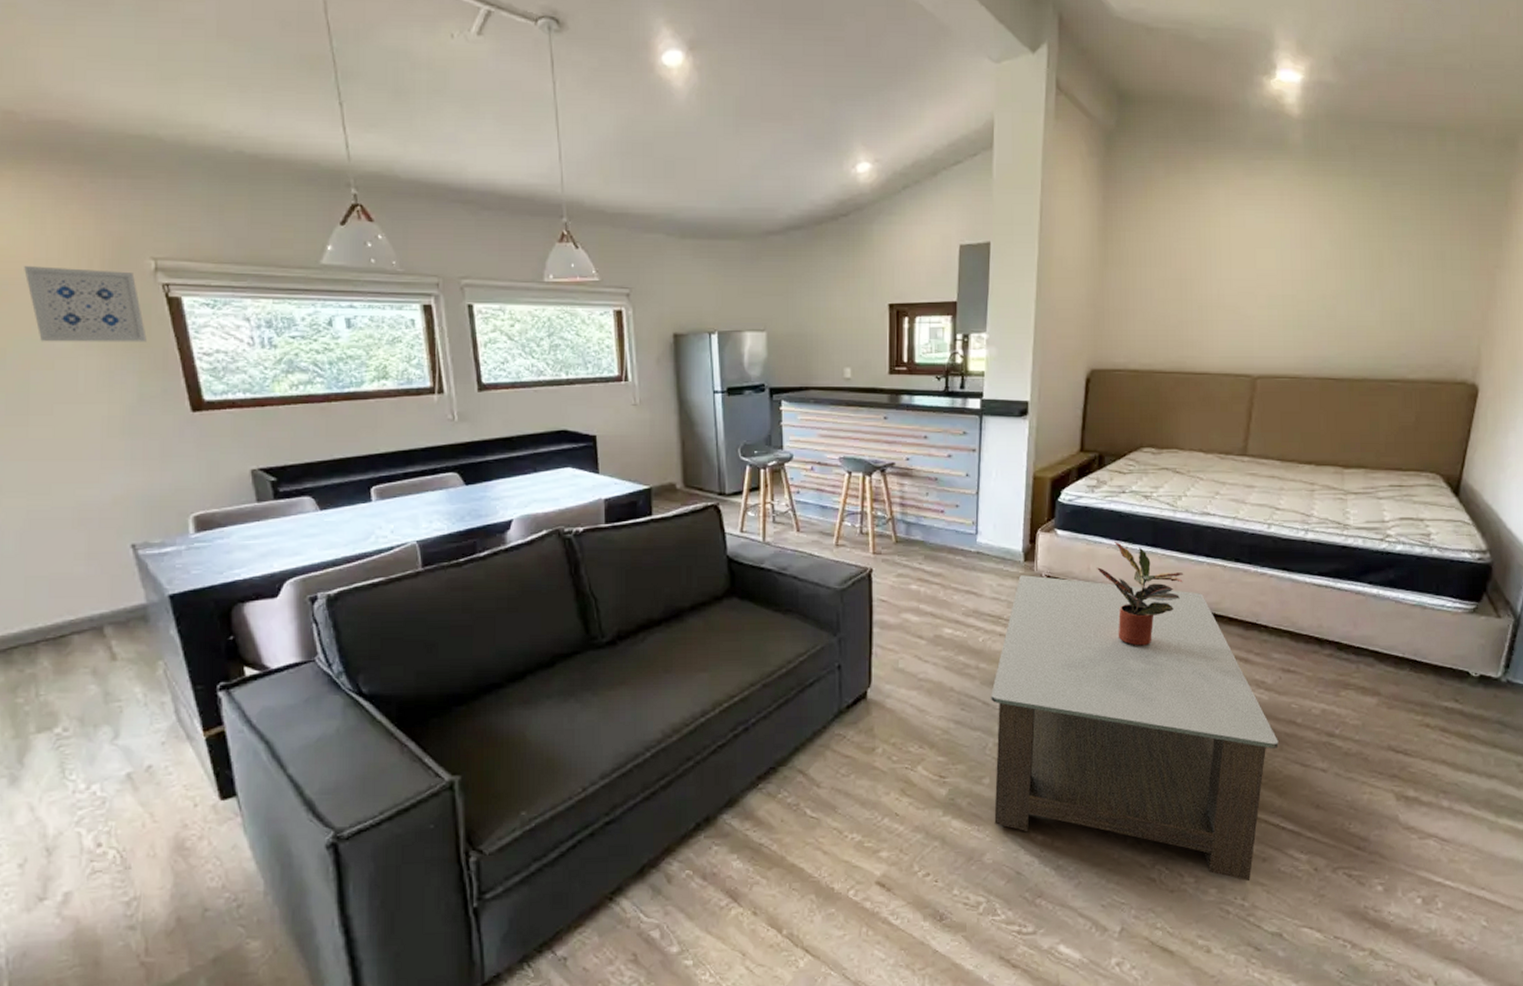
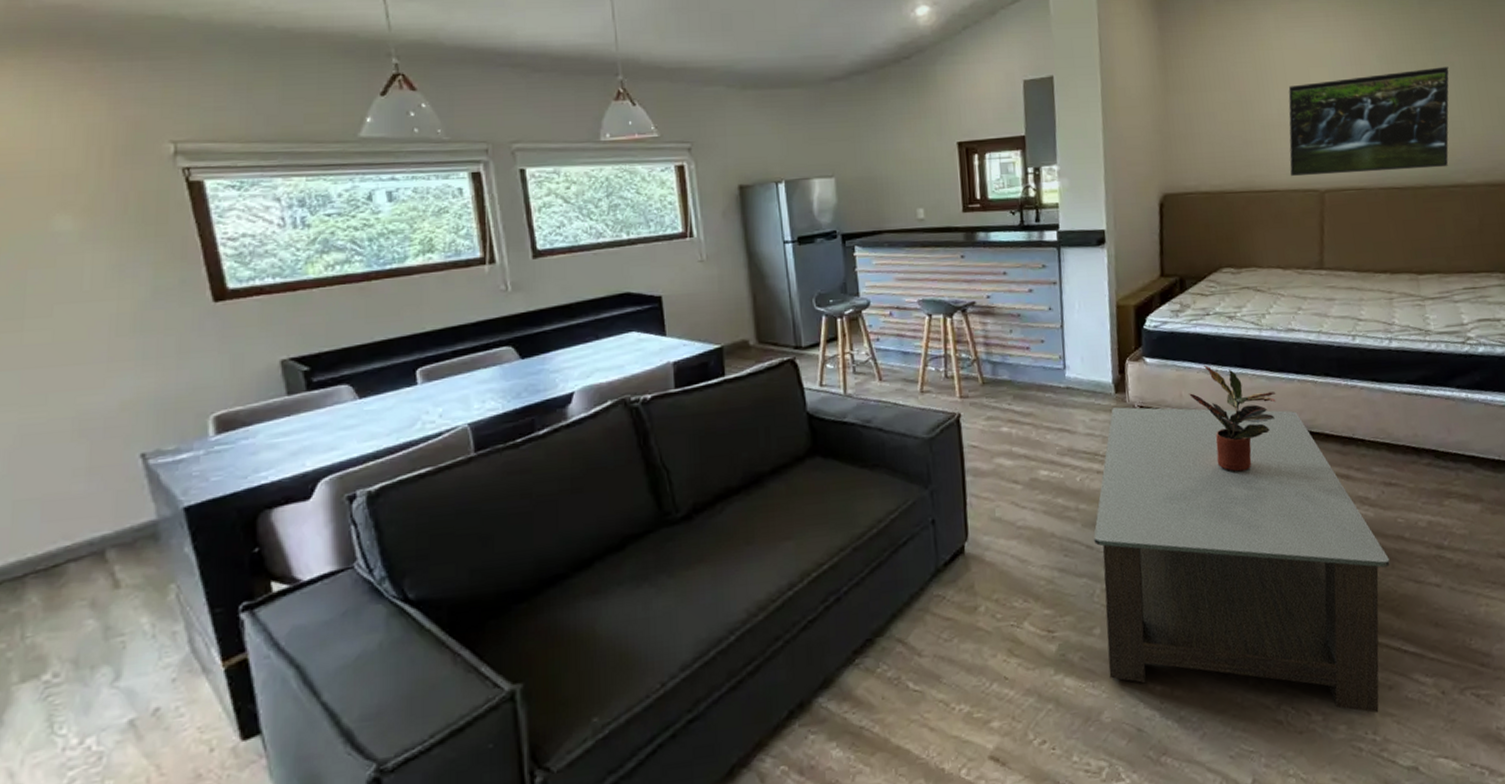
wall art: present [24,266,147,342] -> none [24,157,163,238]
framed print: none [1224,255,1405,361] -> present [1288,66,1449,177]

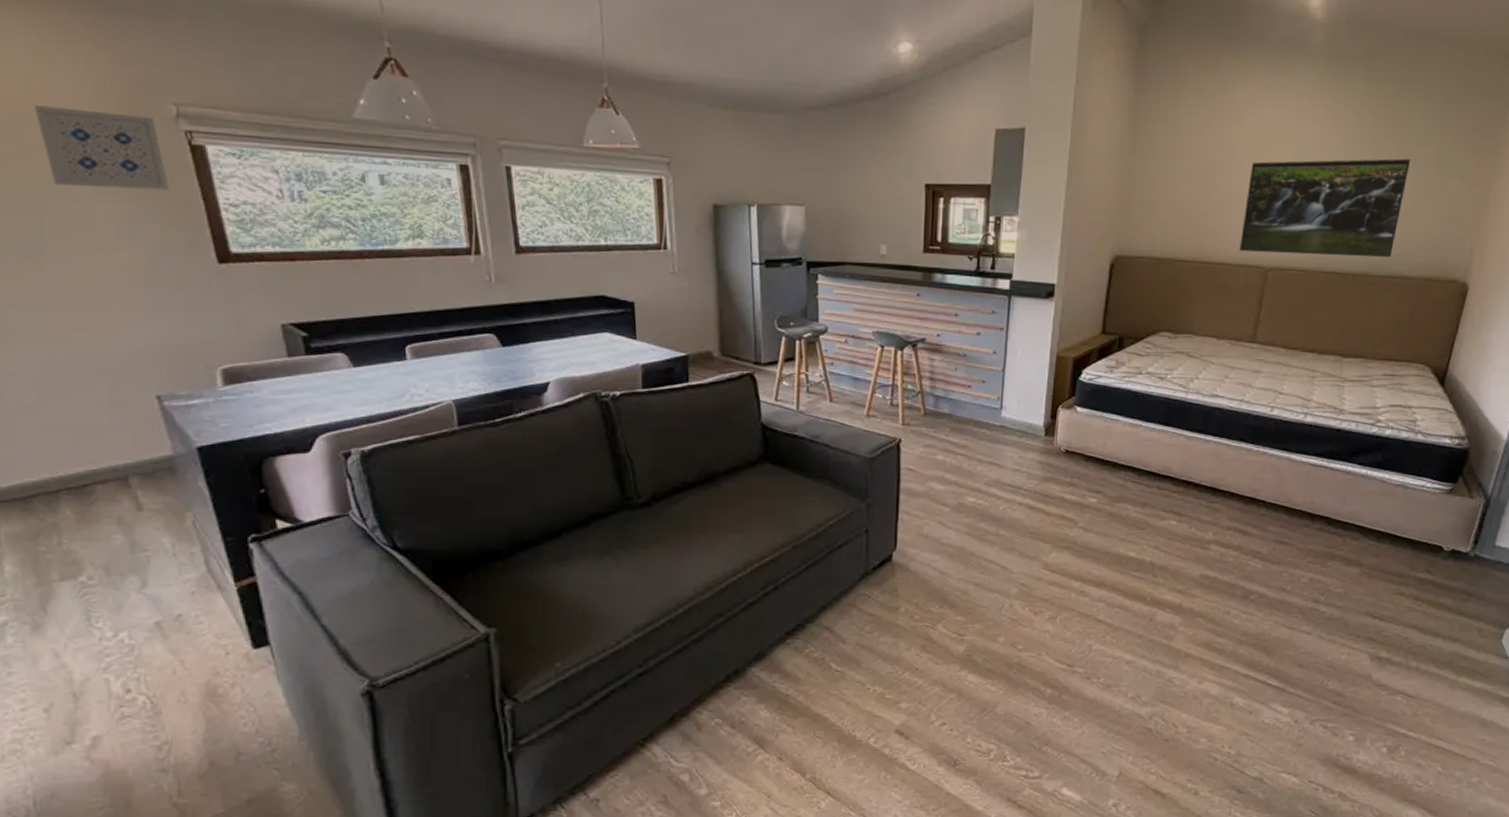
wall art: none [24,157,163,238] -> present [34,105,169,191]
coffee table: present [1094,407,1390,713] -> none [1007,449,1269,732]
potted plant: present [1188,365,1276,472] -> none [1111,420,1192,517]

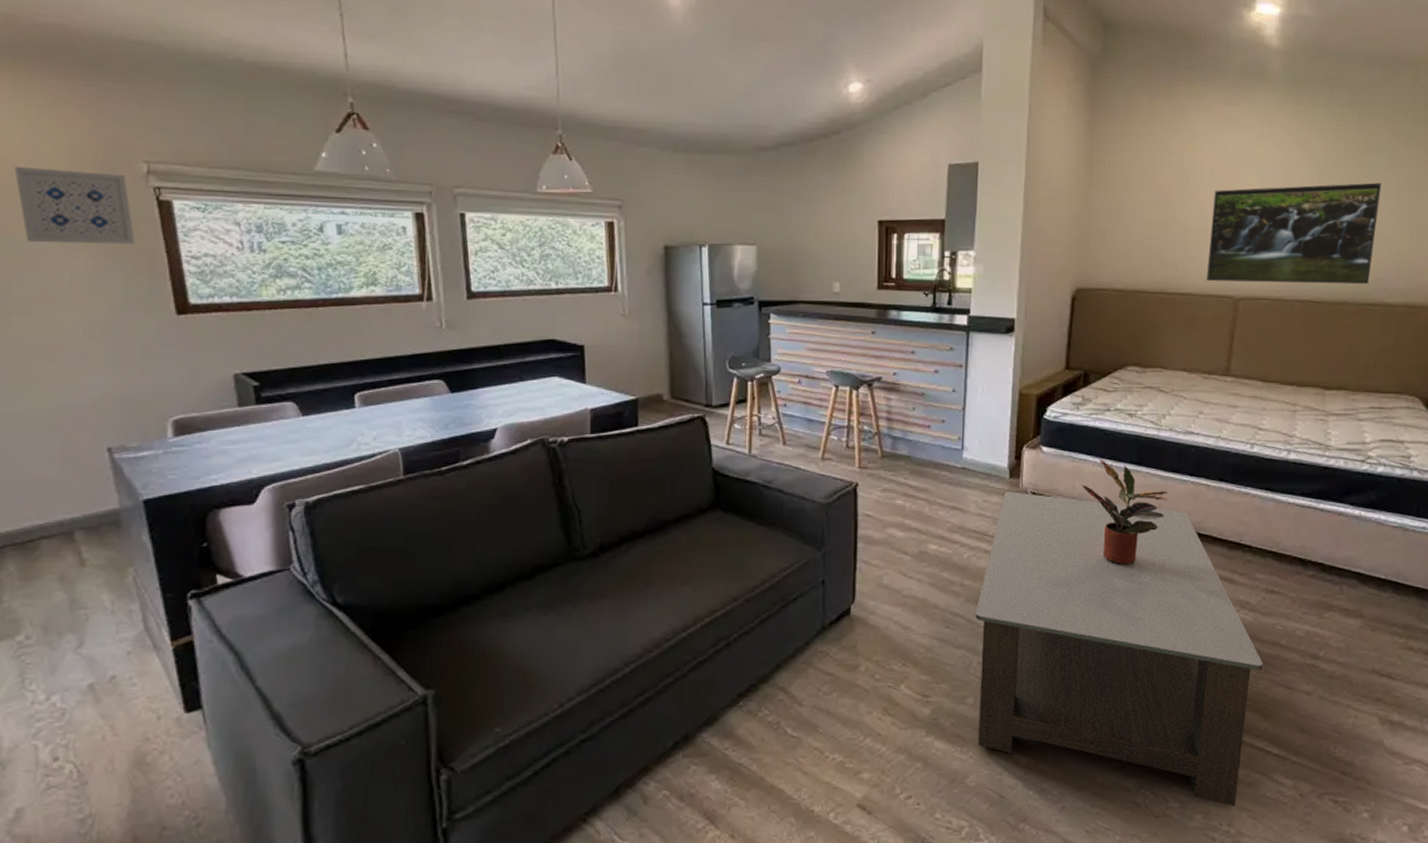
coffee table: none [1007,449,1269,732] -> present [975,492,1263,807]
potted plant: none [1111,420,1192,517] -> present [1081,460,1168,565]

